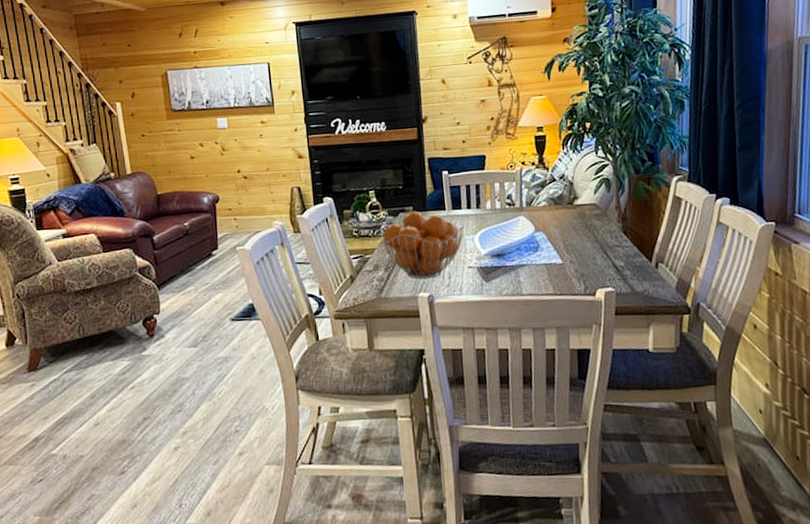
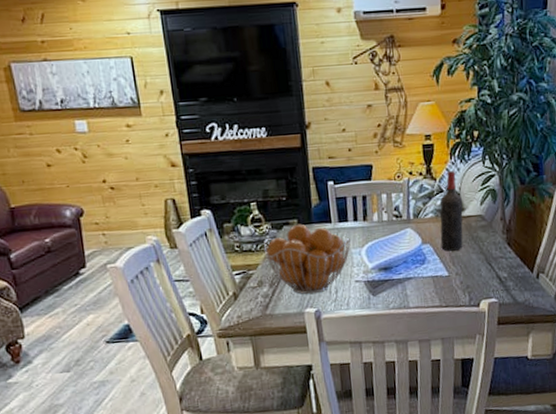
wine bottle: none [552,161,577,239] -> present [440,171,463,251]

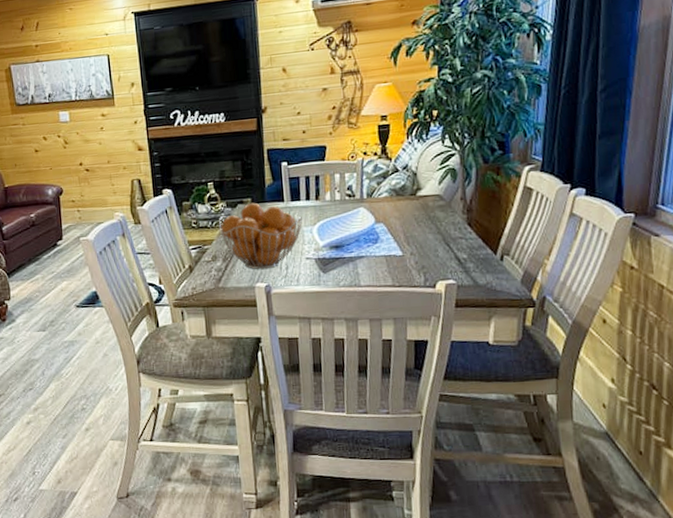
wine bottle: present [440,171,463,251] -> none [394,150,420,231]

